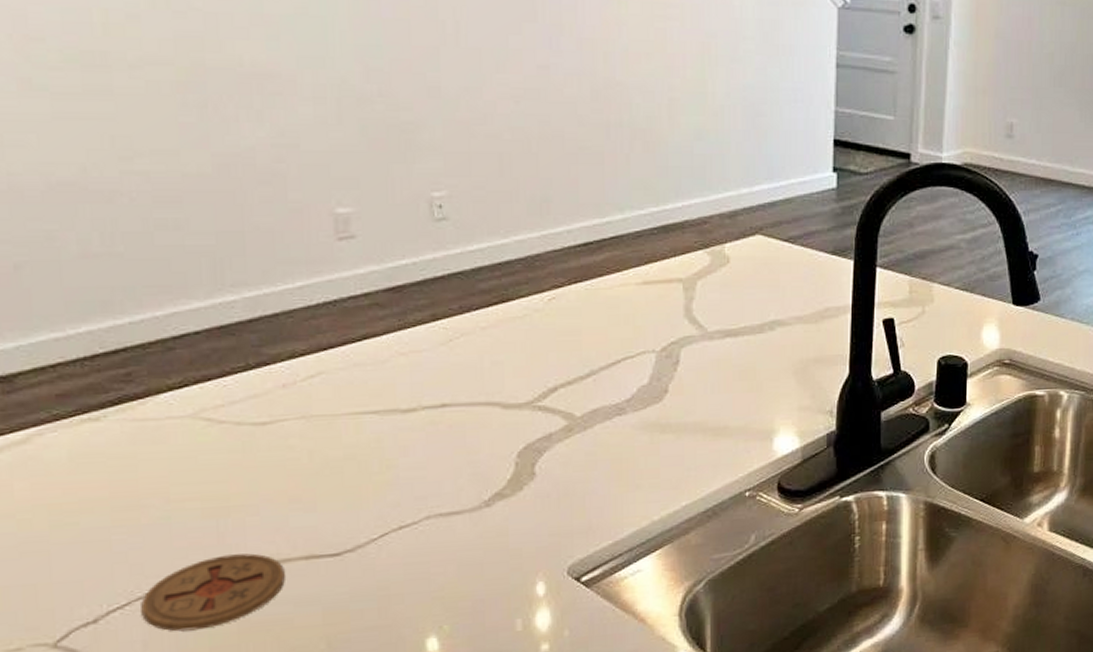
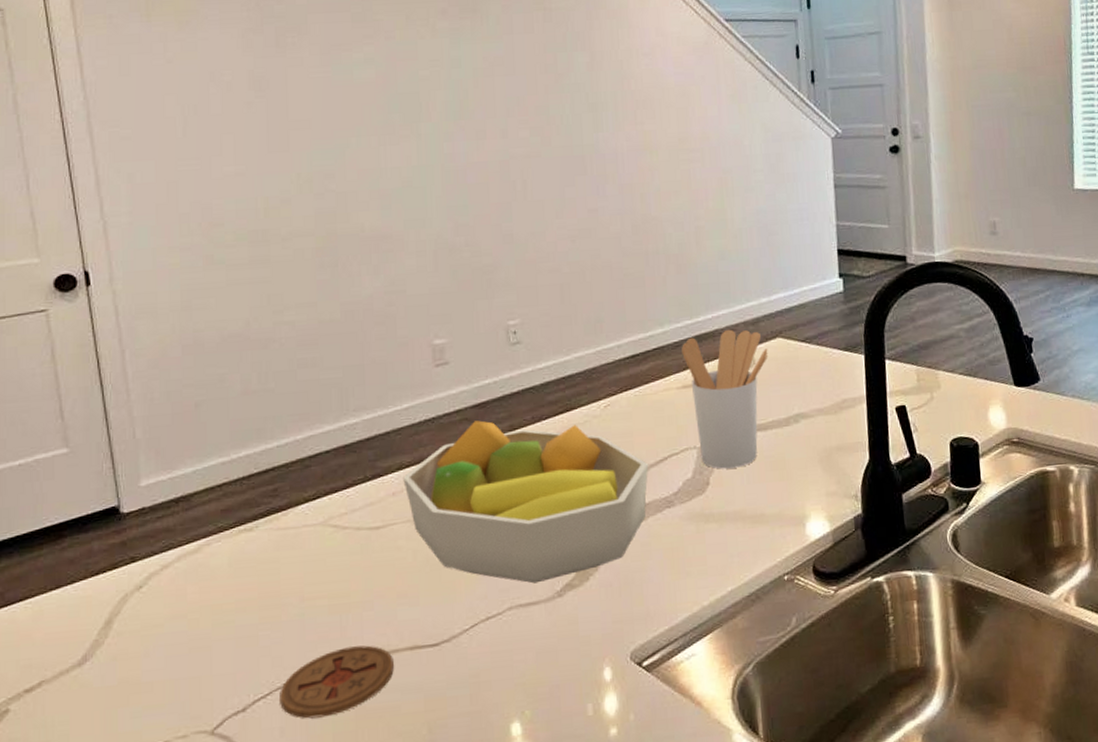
fruit bowl: none [296,307,599,492] -> present [403,420,649,584]
utensil holder: none [644,221,745,376] -> present [682,329,769,469]

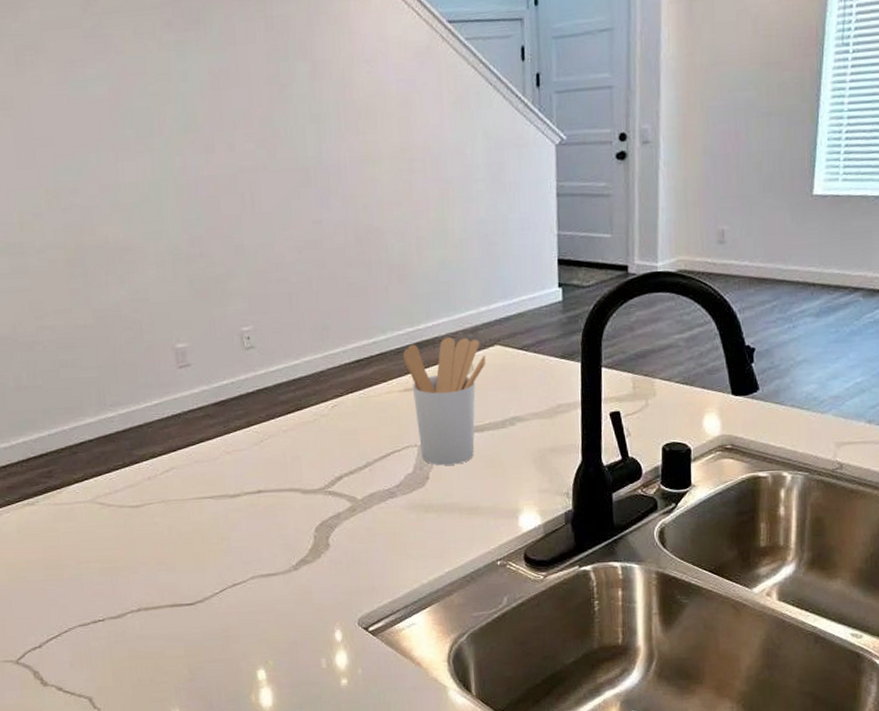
coaster: present [280,645,394,719] -> none [67,601,158,656]
fruit bowl: present [403,420,649,584] -> none [156,417,373,558]

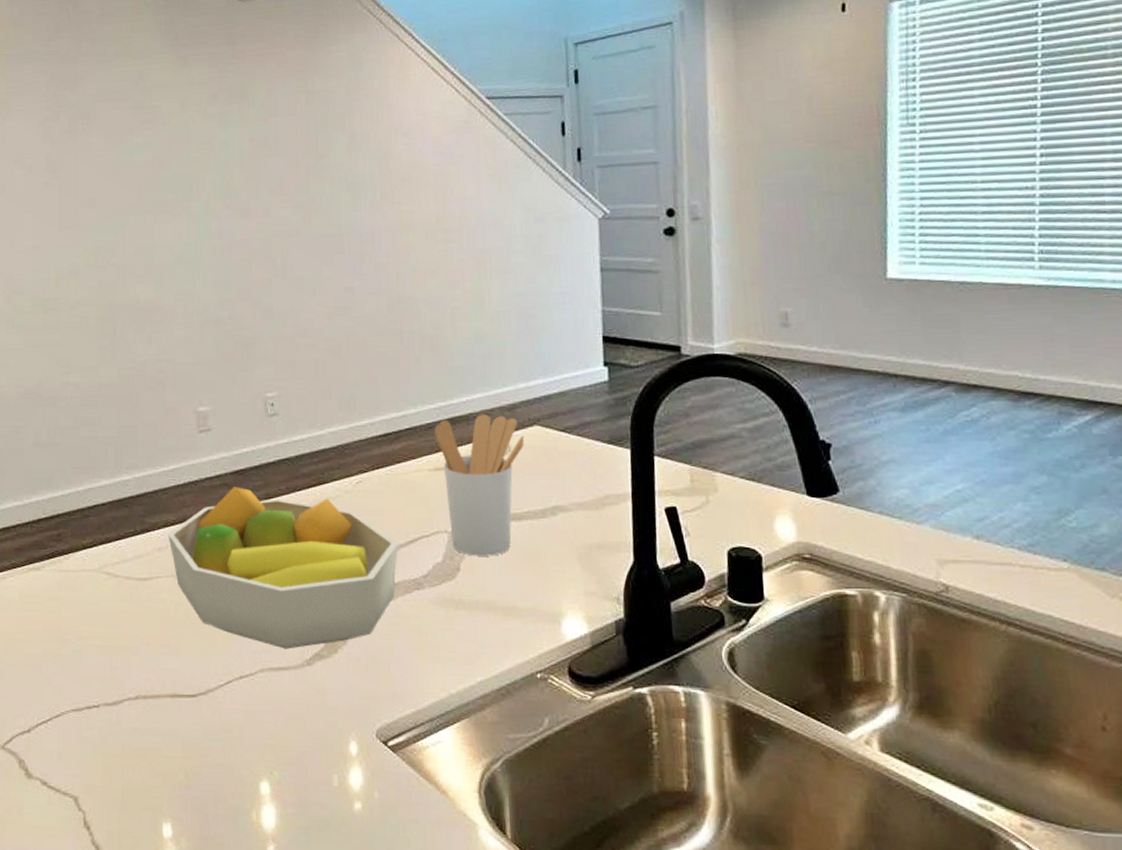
fruit bowl: none [156,417,373,558] -> present [168,487,399,649]

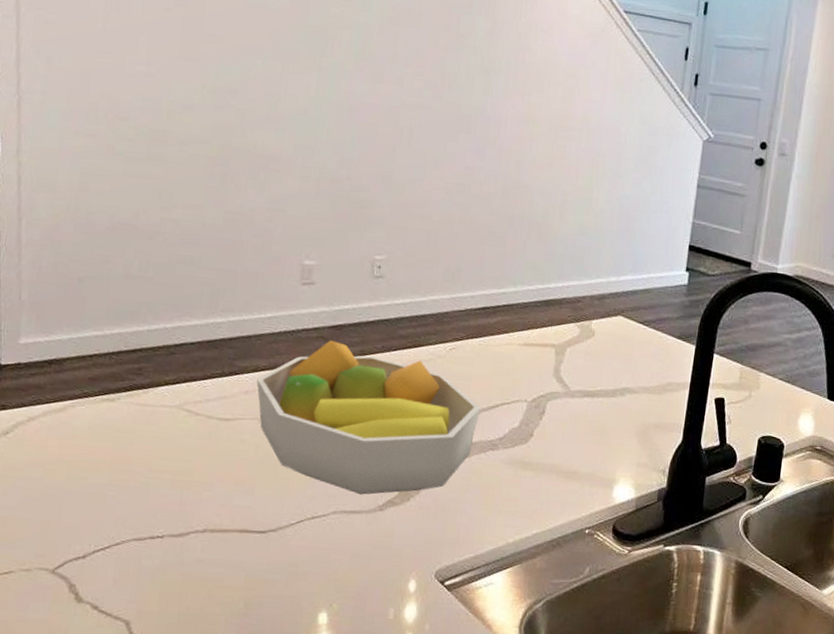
utensil holder: present [434,413,525,556] -> none [529,299,608,426]

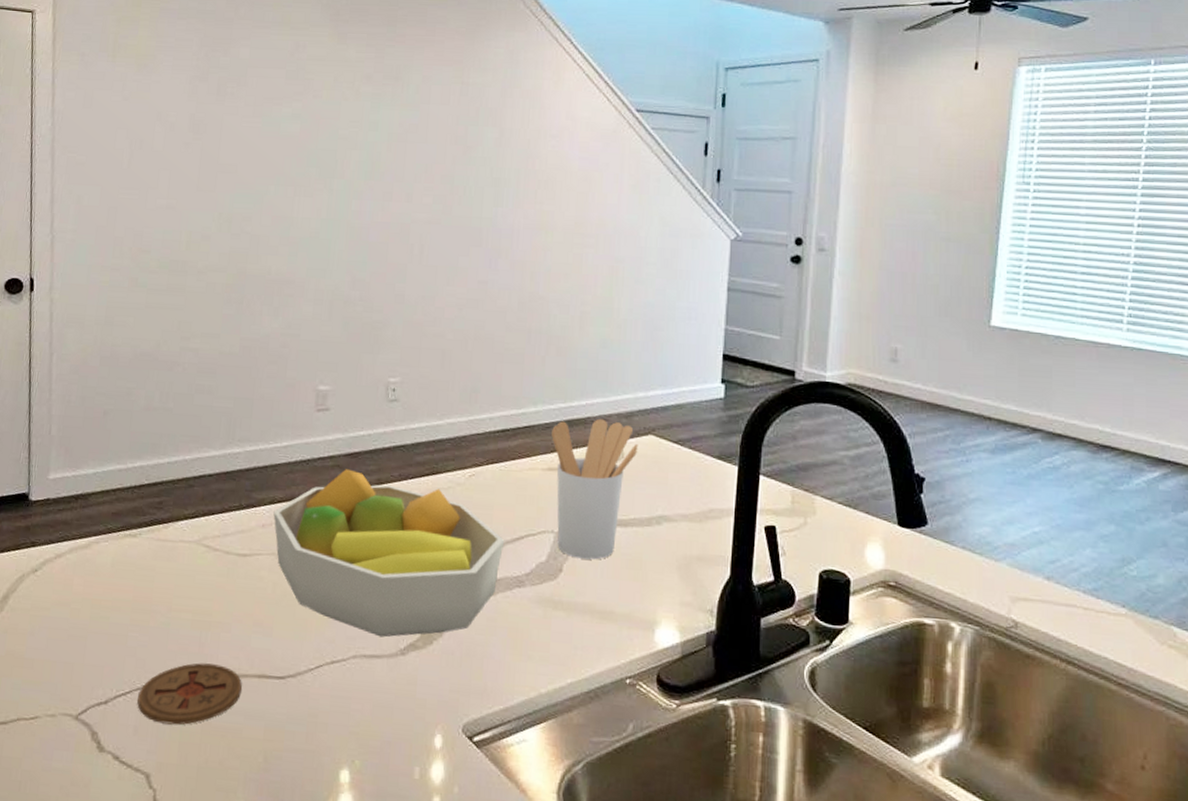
coaster: none [116,519,223,577] -> present [137,663,242,725]
utensil holder: none [529,299,608,426] -> present [552,418,639,560]

